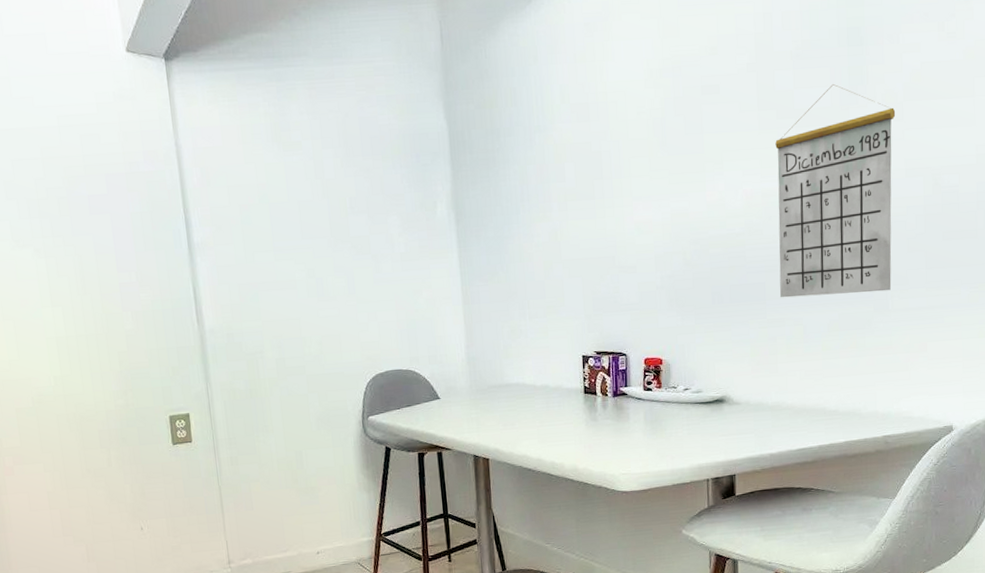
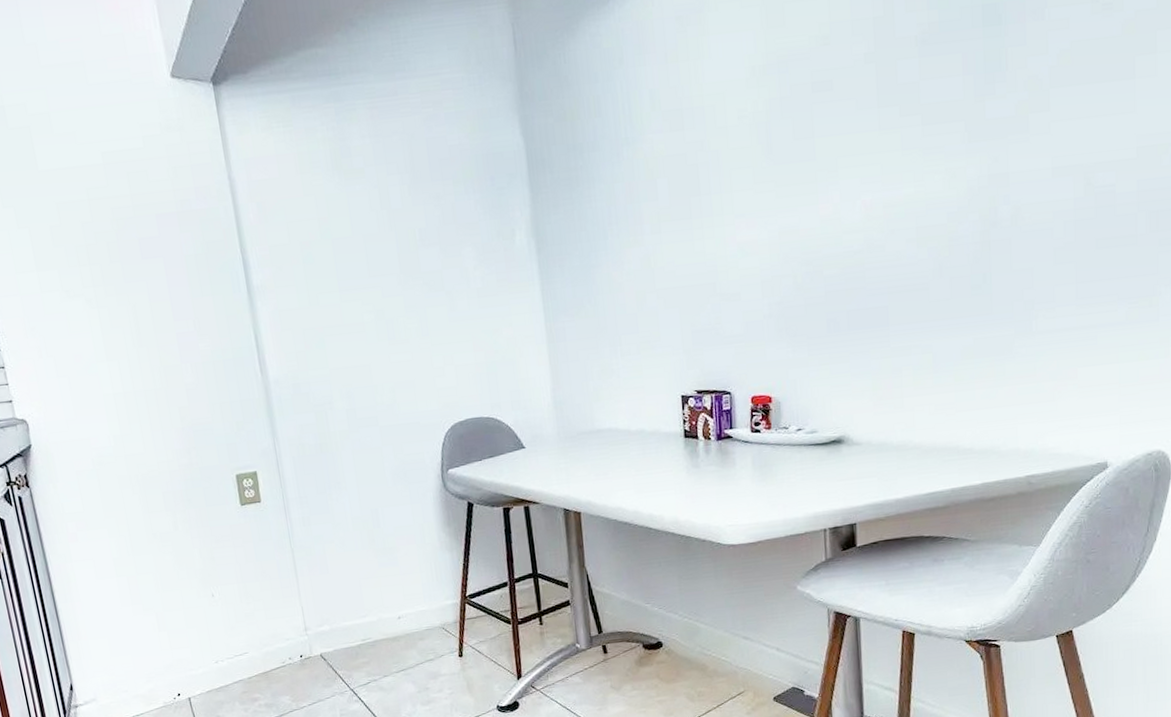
calendar: present [775,84,896,298] -> none [898,72,1040,323]

